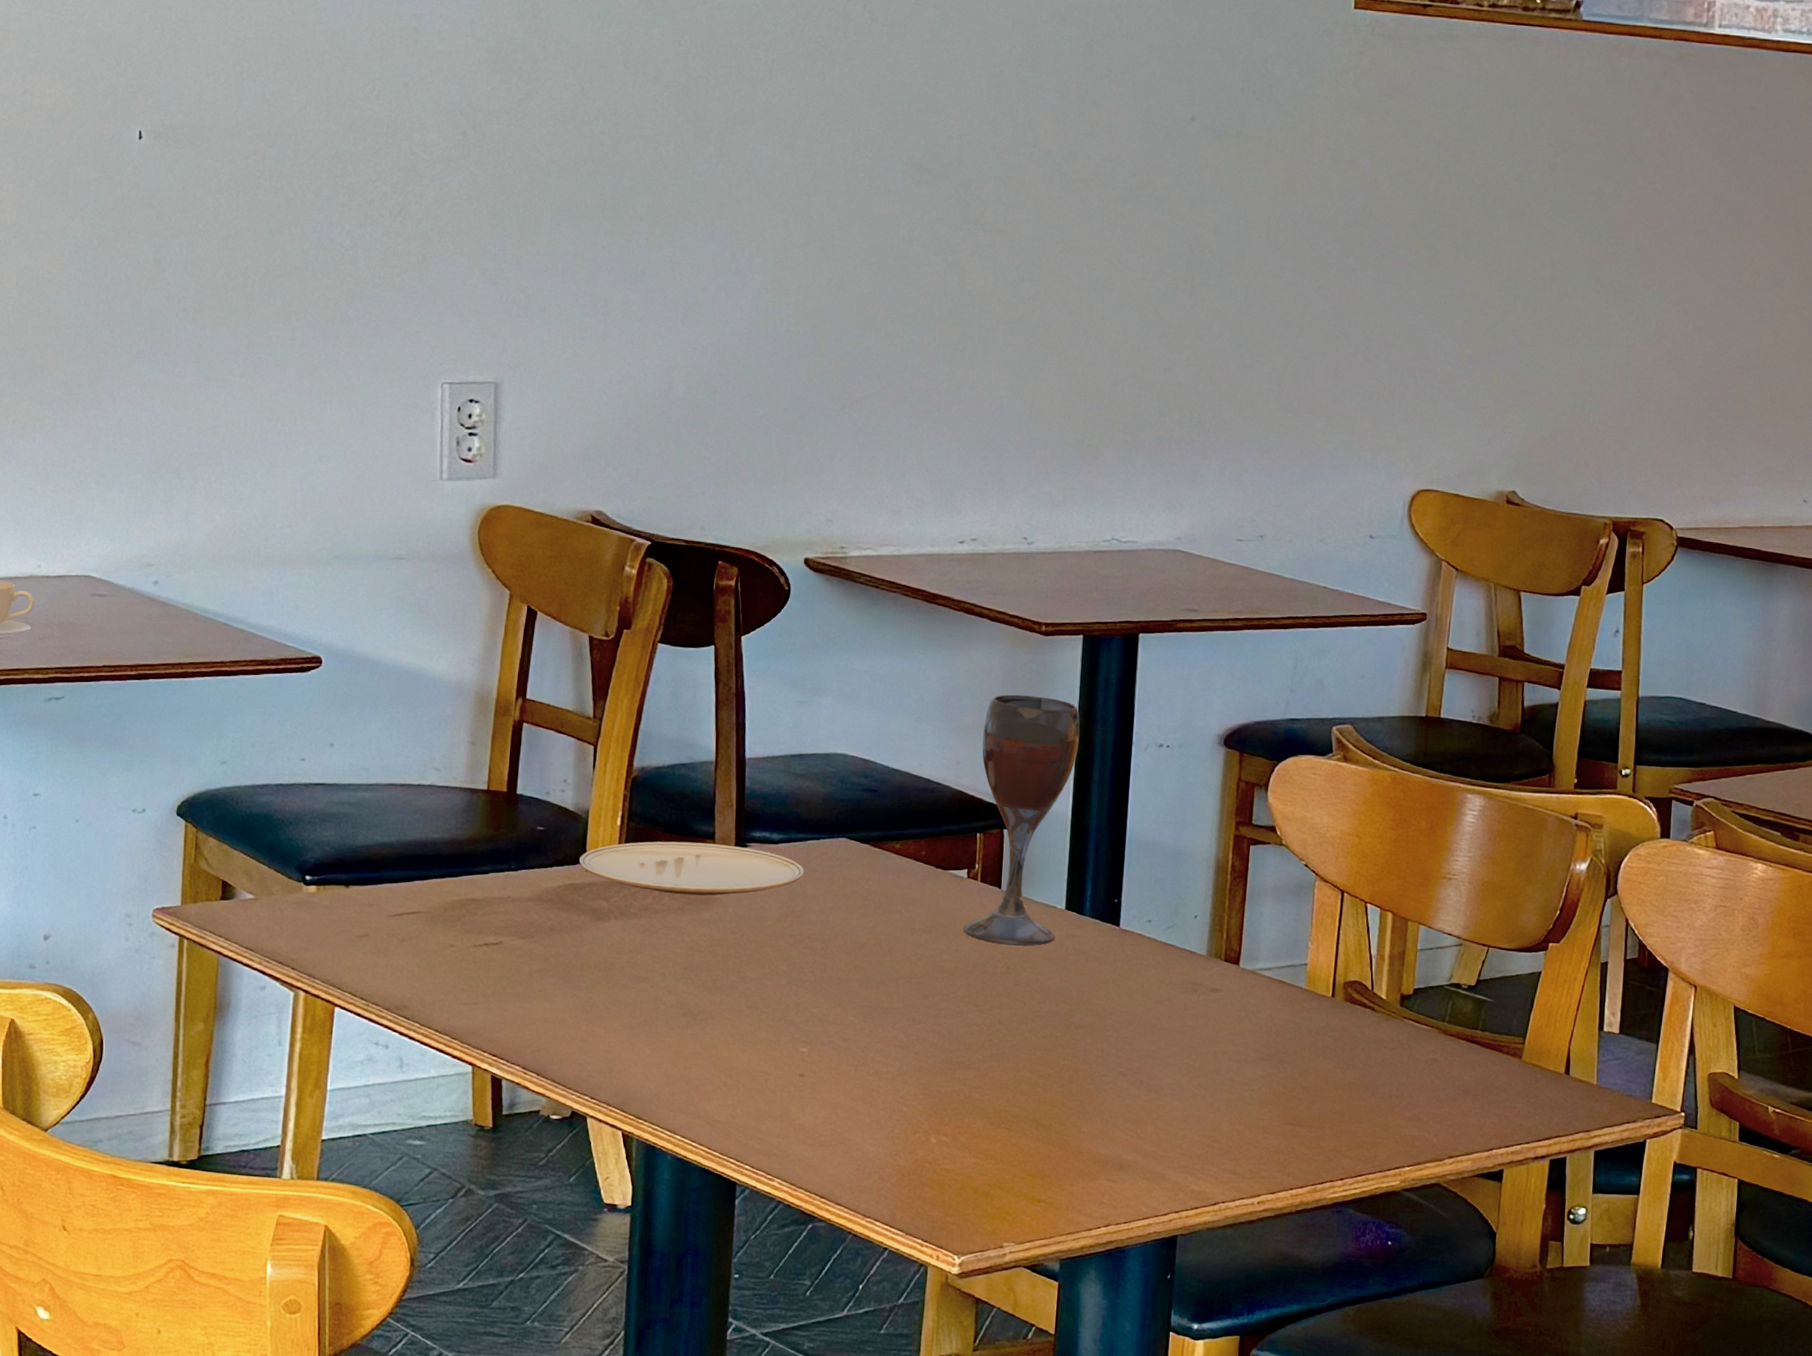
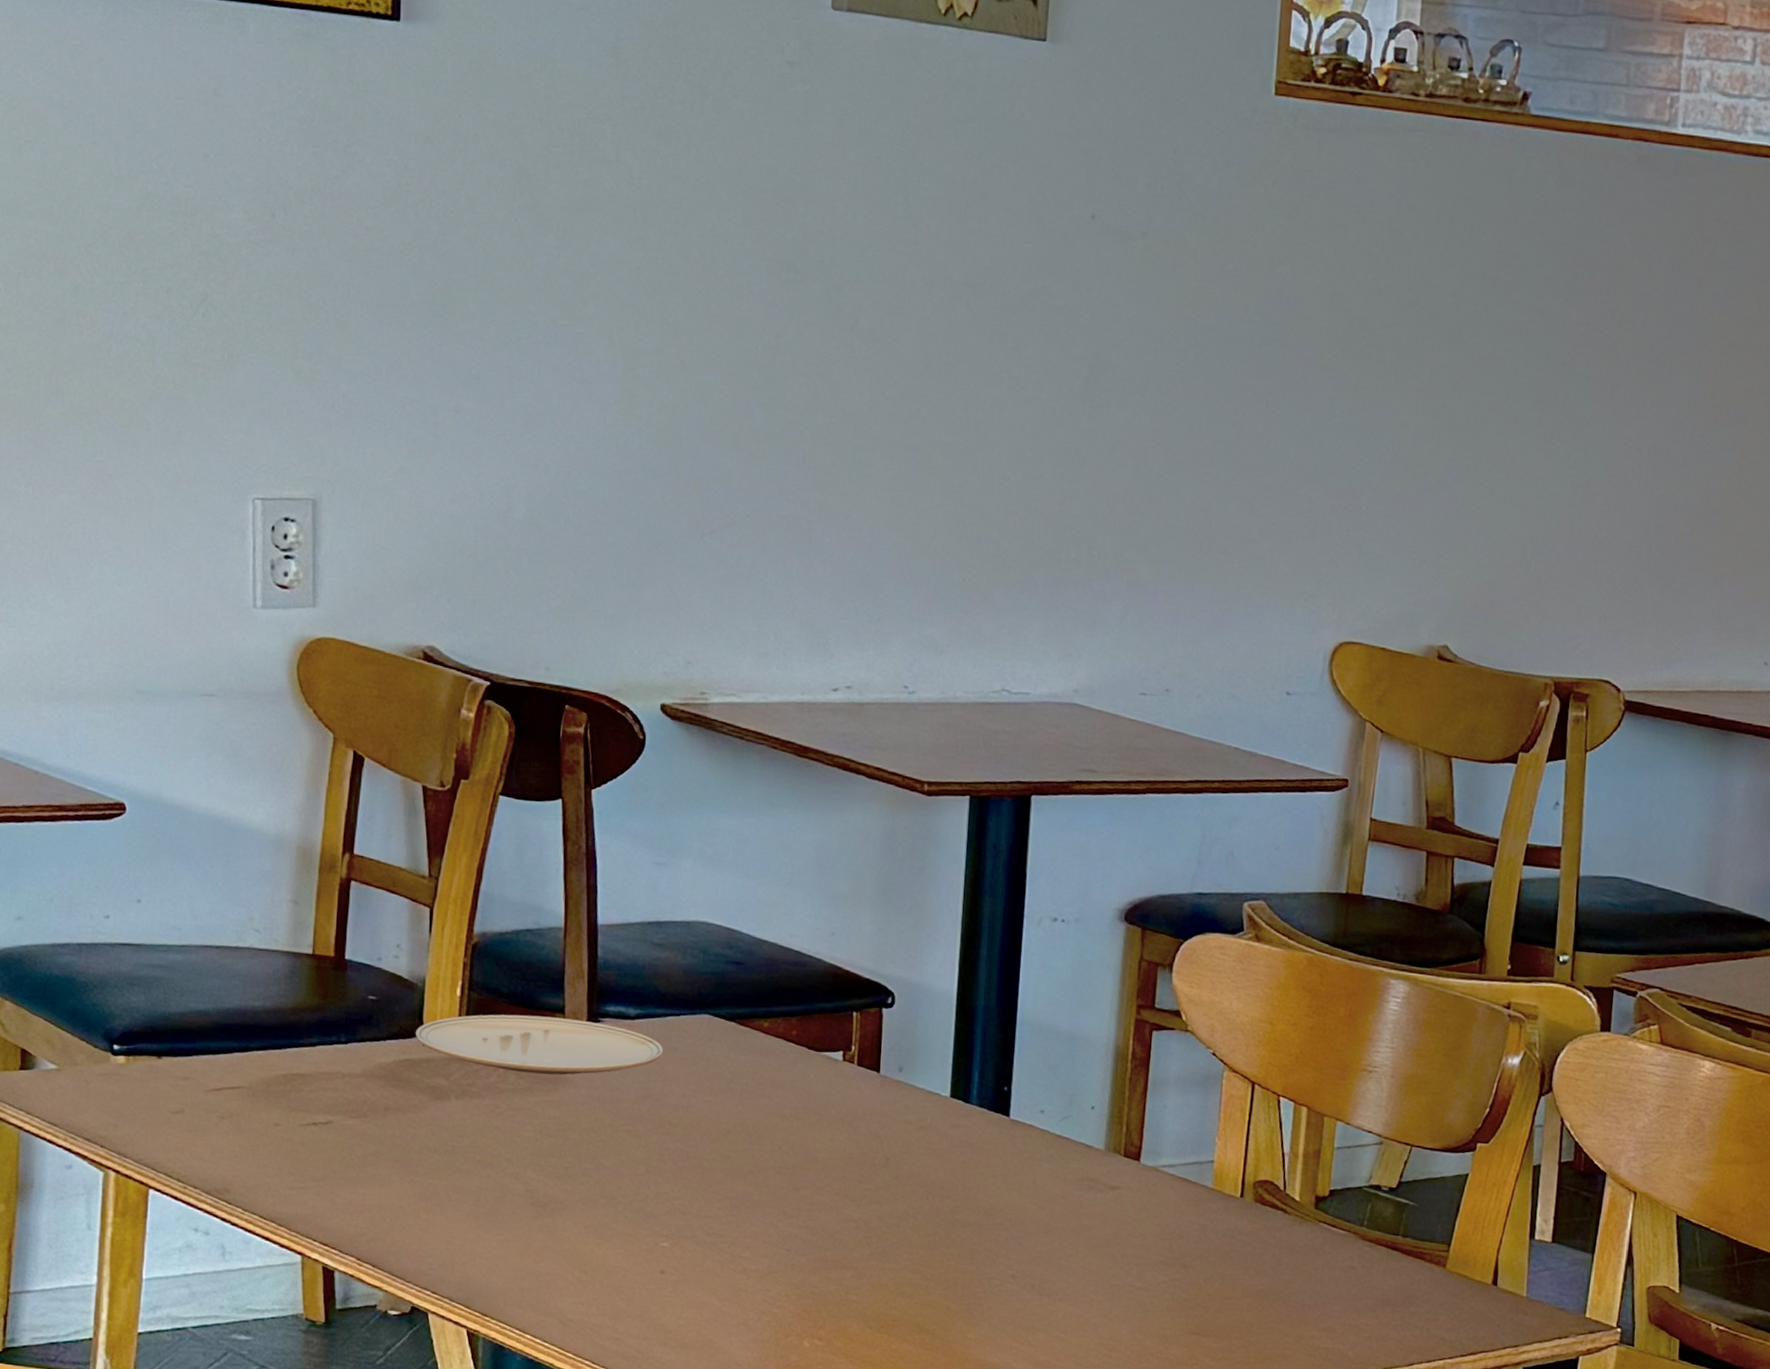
cup: present [962,694,1080,947] -> none [837,860,966,1137]

